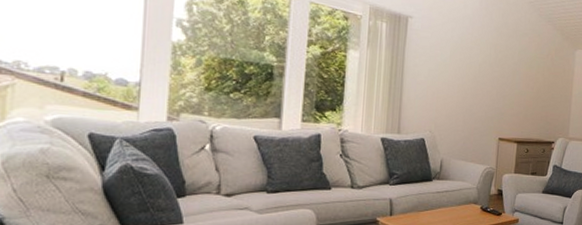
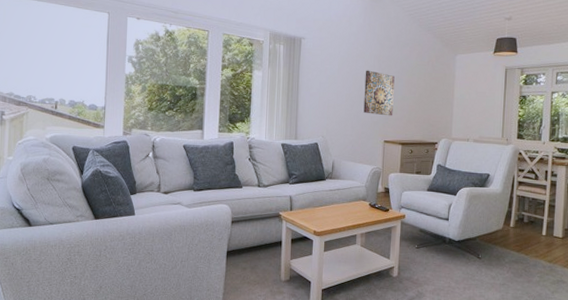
wall art: none [477,59,512,112] -> present [363,70,395,116]

